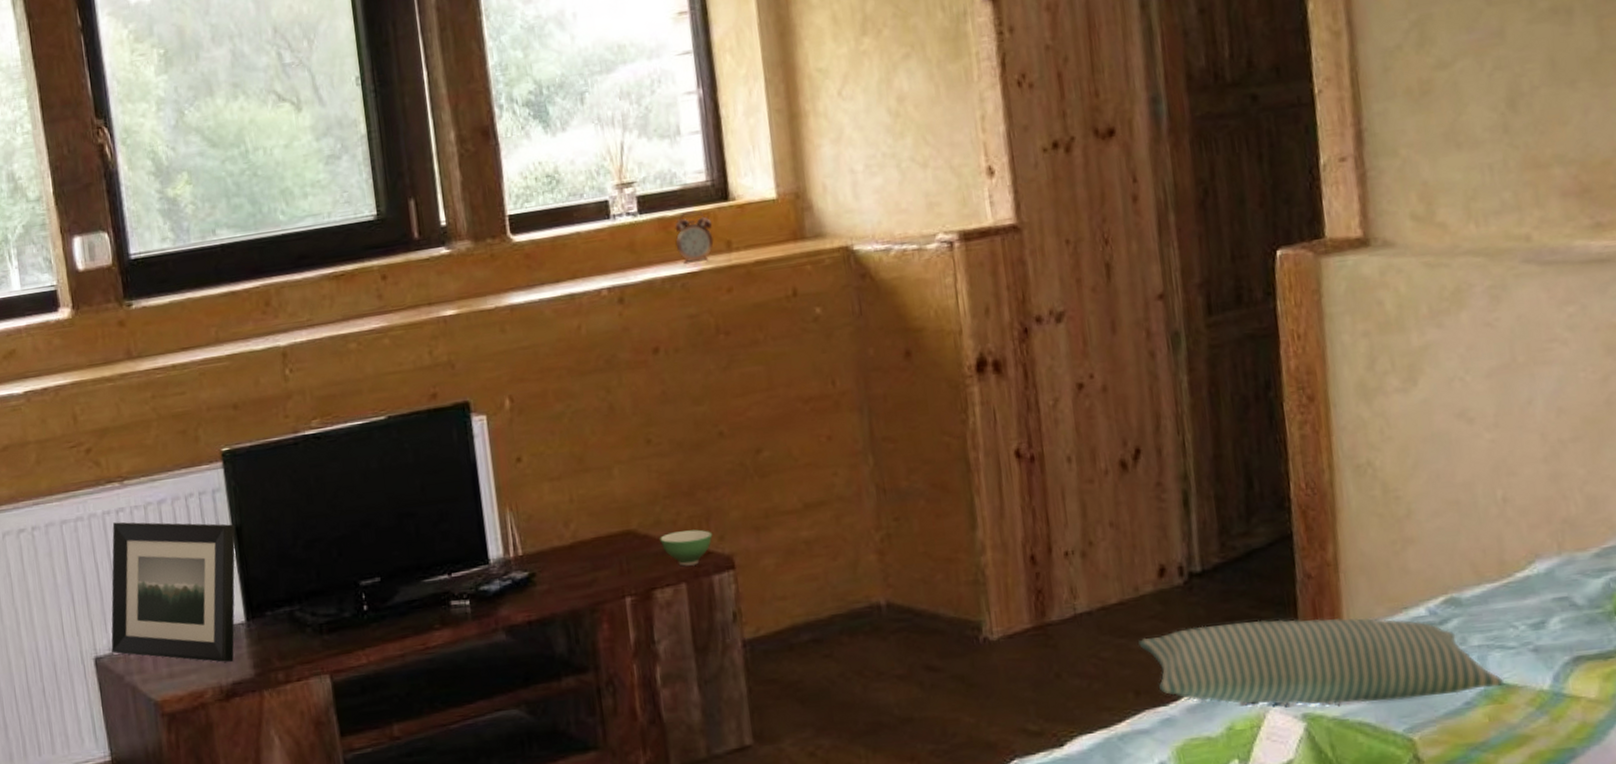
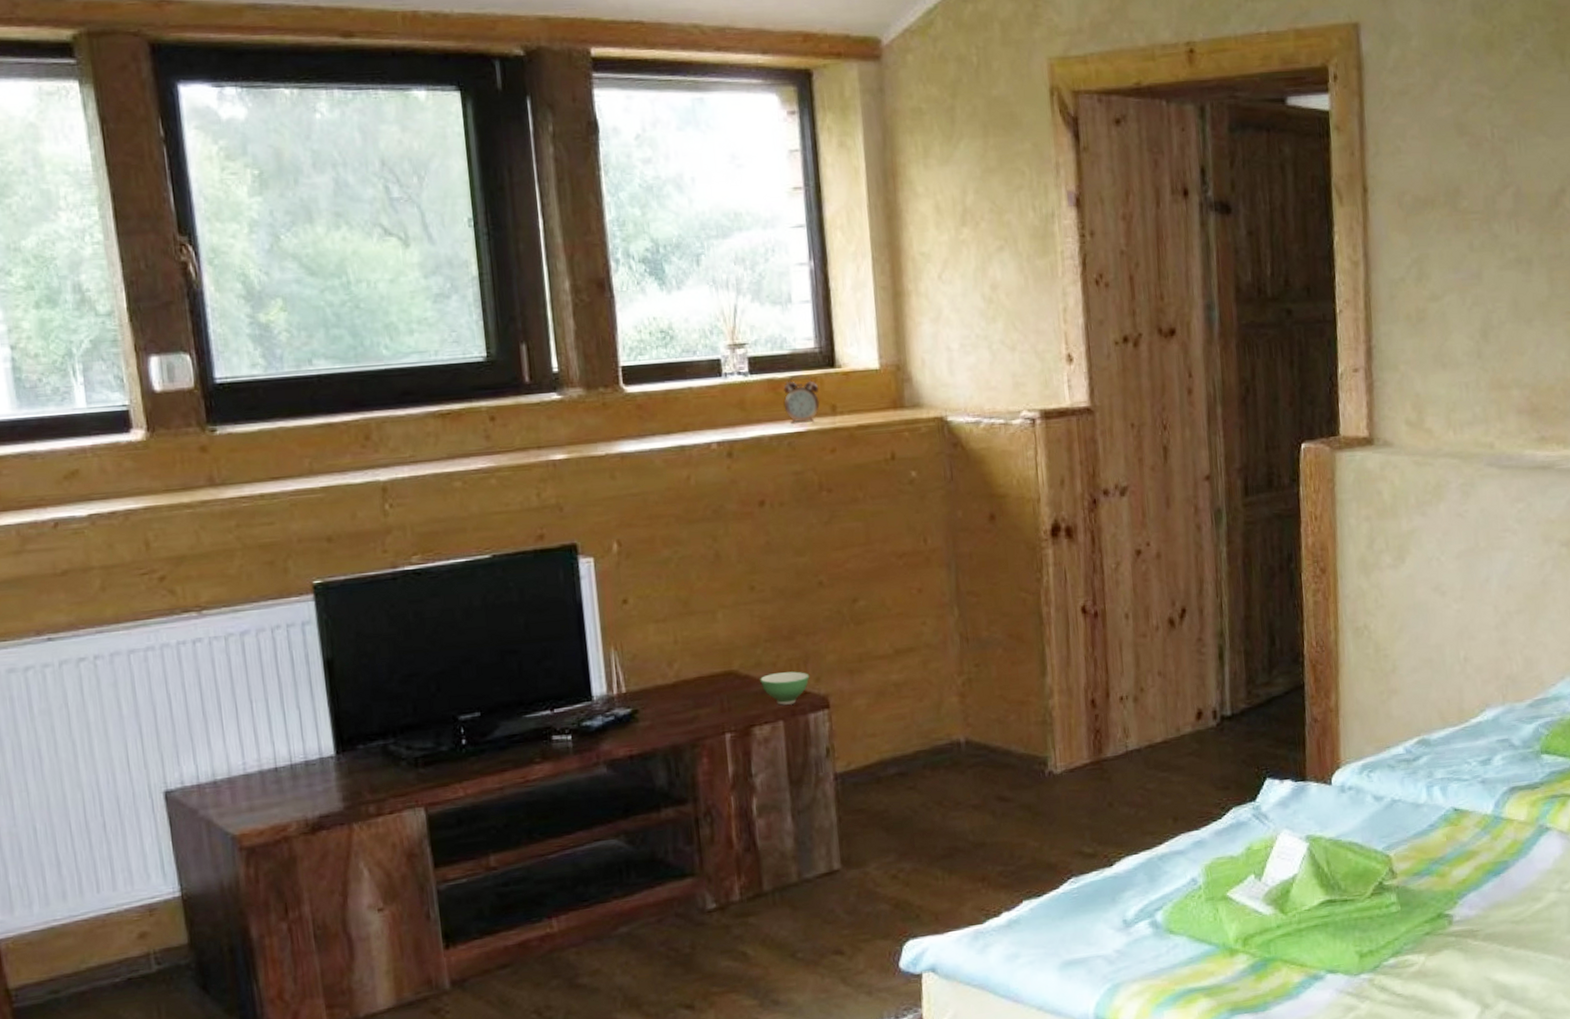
picture frame: present [111,522,235,662] -> none [183,652,326,796]
pillow: present [1138,618,1503,705] -> none [1178,755,1458,828]

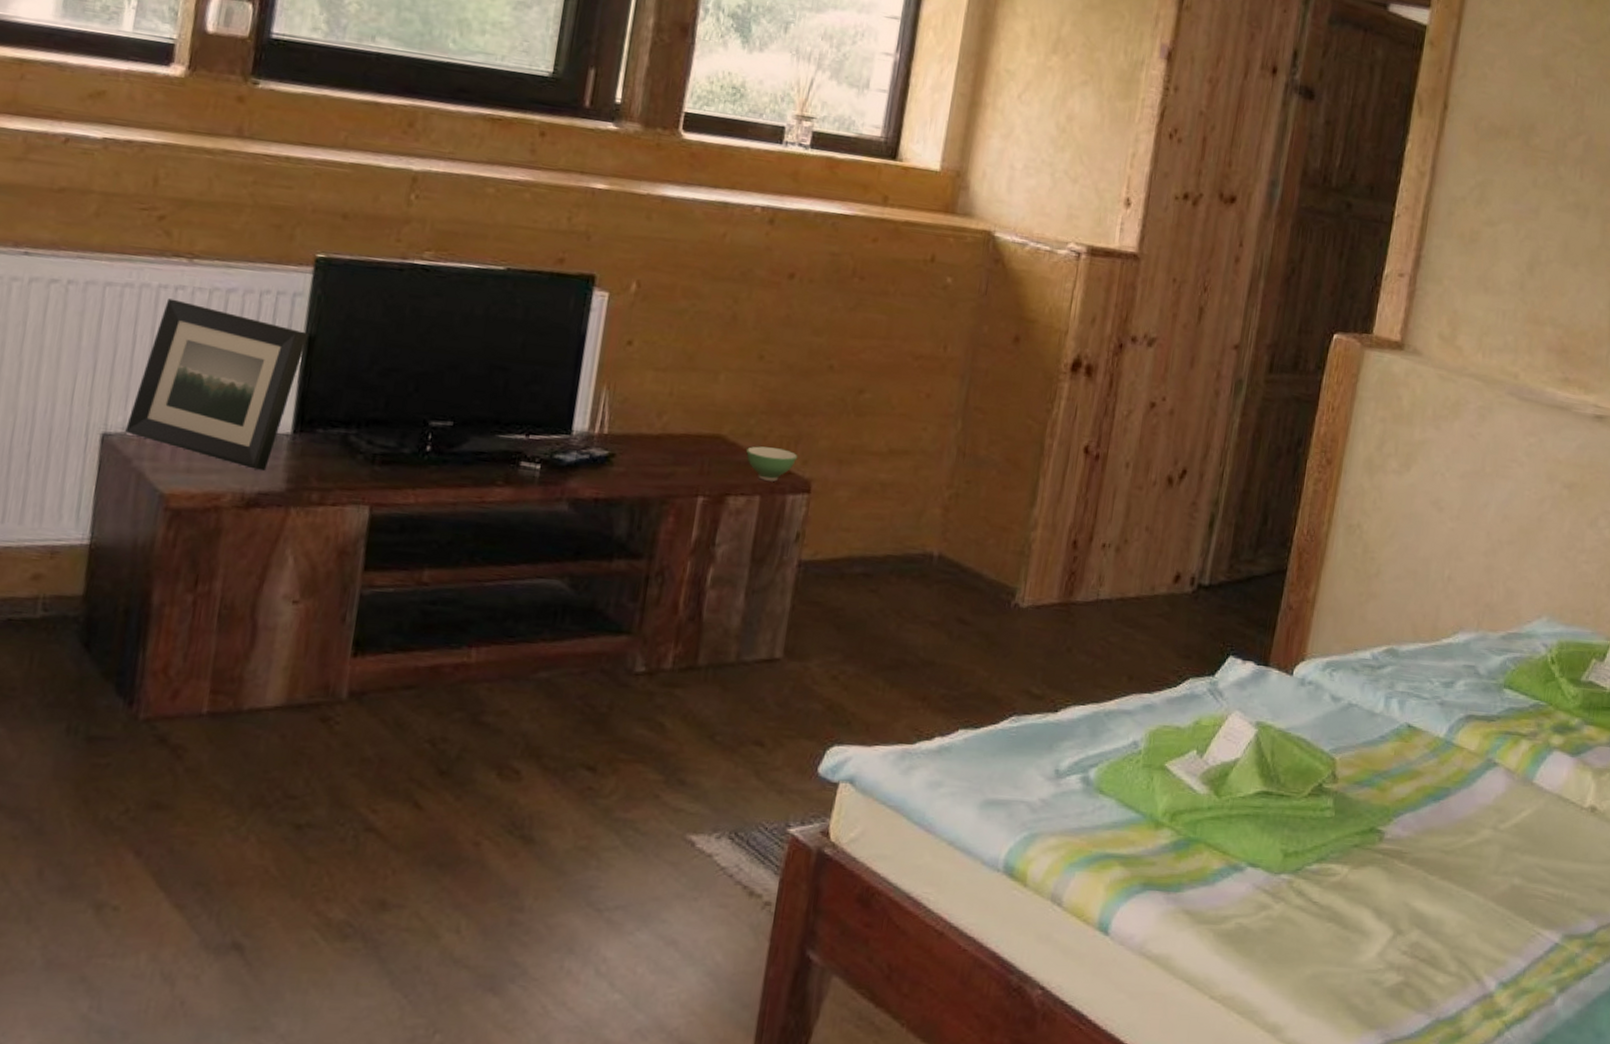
picture frame: none [183,652,326,796] -> present [125,298,309,470]
alarm clock: present [783,375,820,424] -> none [836,159,876,209]

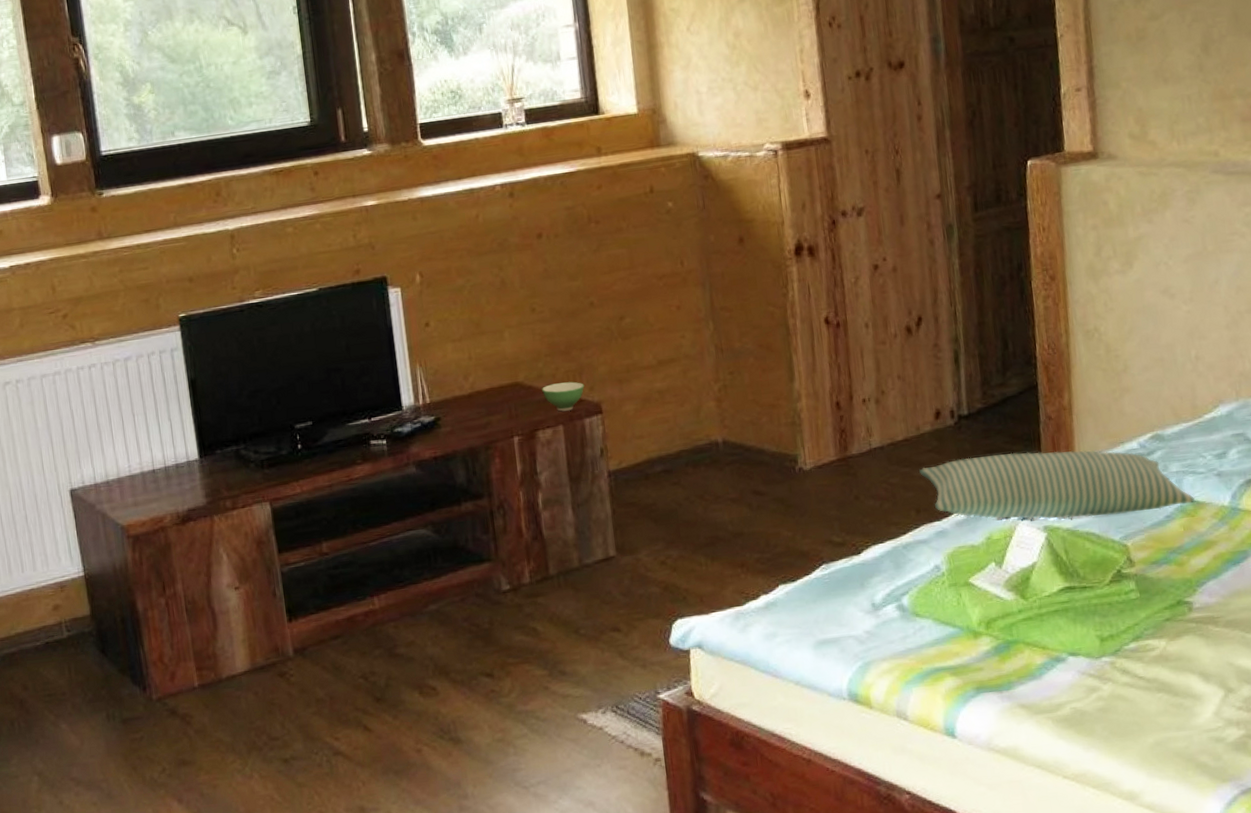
picture frame: present [125,298,309,470] -> none [84,375,190,493]
pillow: none [1142,631,1412,728] -> present [919,451,1195,519]

